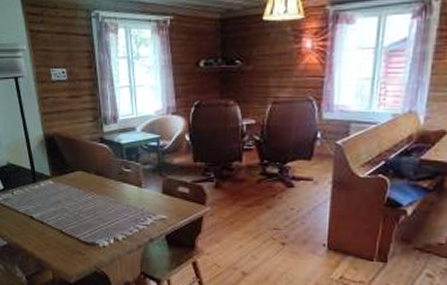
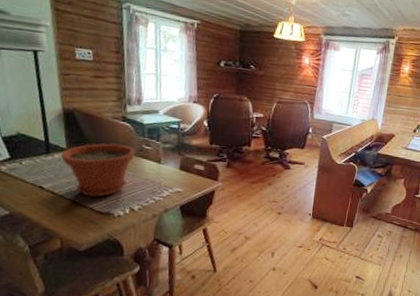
plant pot: none [45,168,115,226] -> present [60,143,136,197]

